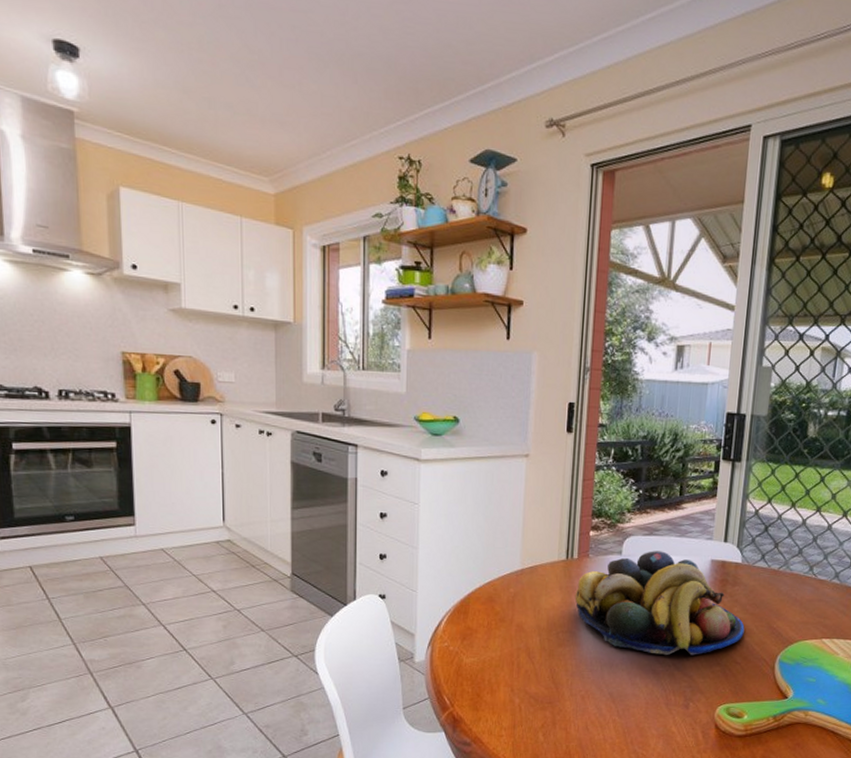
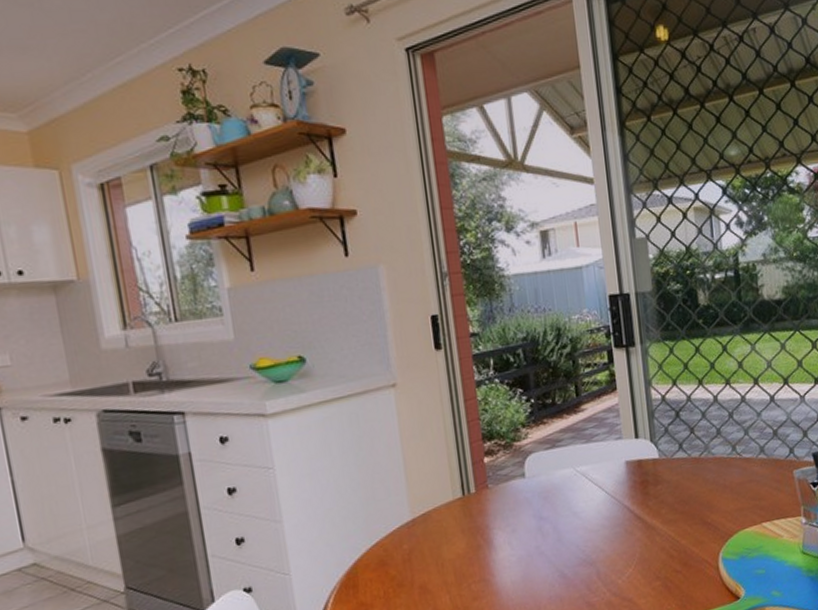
fruit bowl: present [575,551,745,656] -> none [480,463,678,585]

